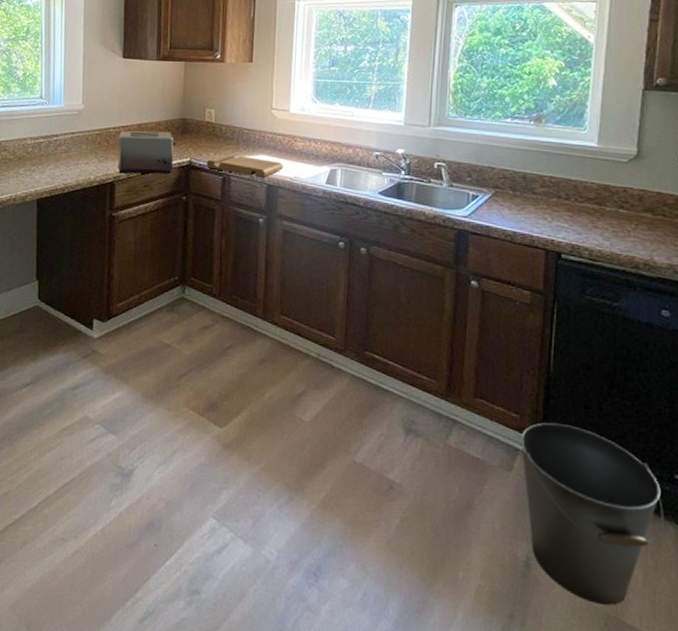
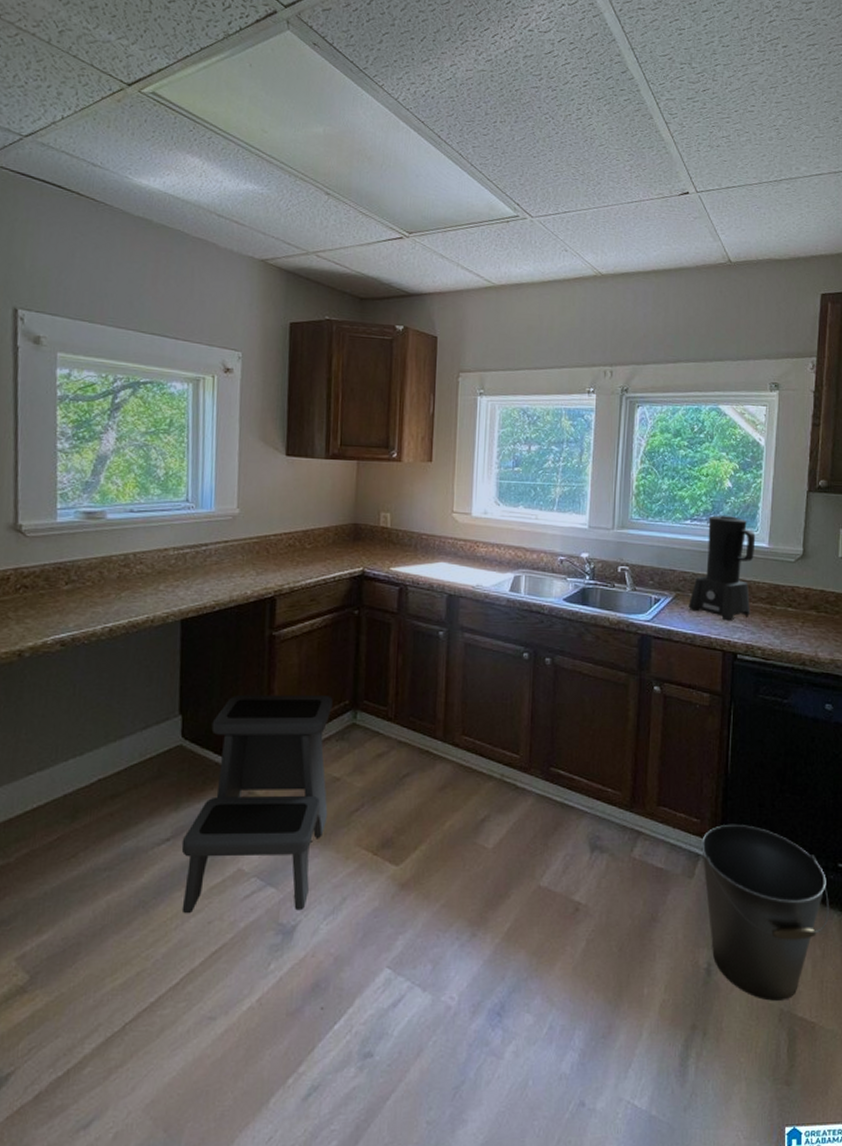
step stool: none [38,265,164,458] -> present [181,694,333,914]
toaster: present [117,131,176,175] -> none [279,538,347,587]
cutting board: present [206,153,283,178] -> none [381,561,465,587]
blender: none [508,114,583,220] -> present [688,516,756,621]

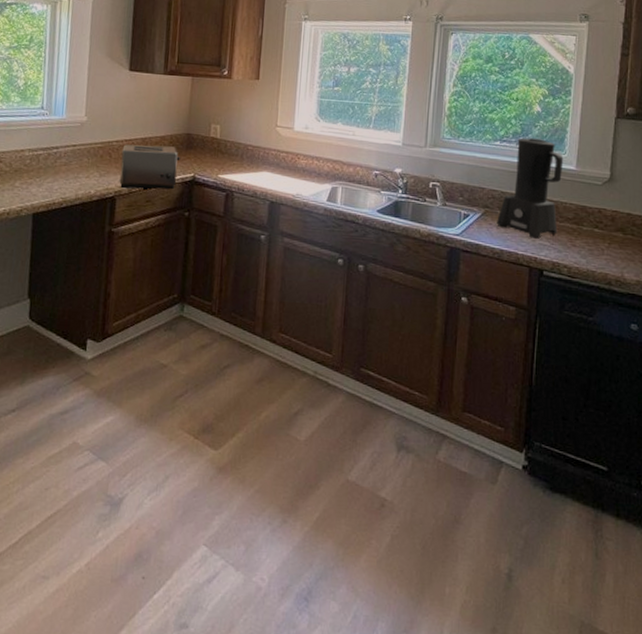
step stool: present [181,694,333,914] -> none [23,283,163,485]
toaster: none [279,538,347,587] -> present [119,144,180,190]
bucket: present [702,825,829,1001] -> none [505,435,632,613]

